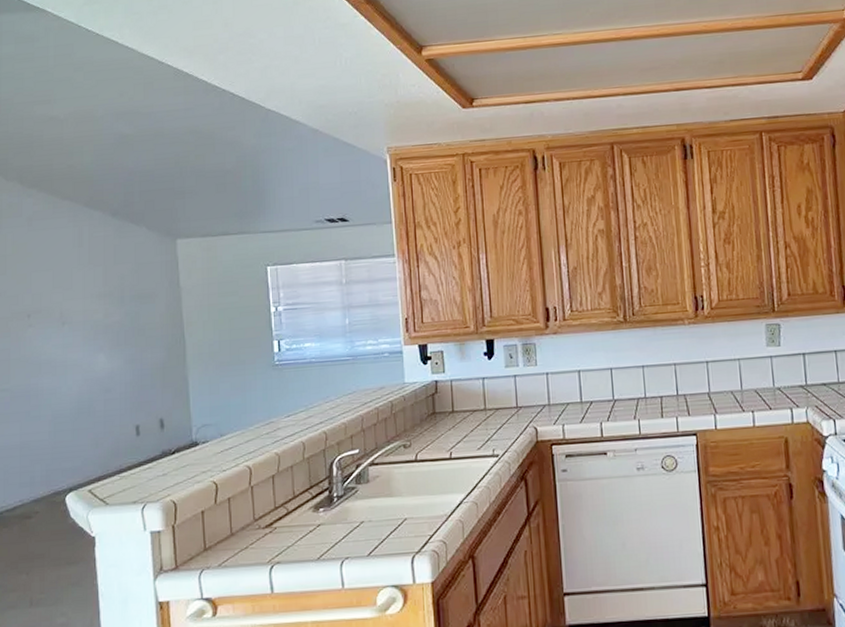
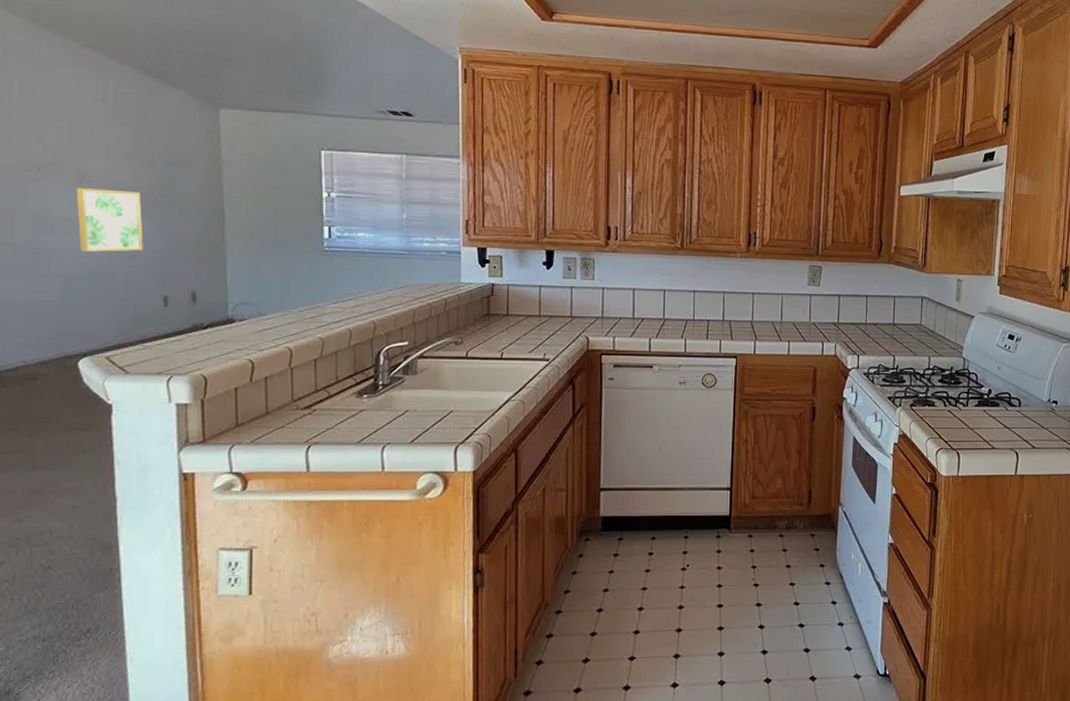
wall art: none [60,327,117,390] -> present [76,188,143,252]

